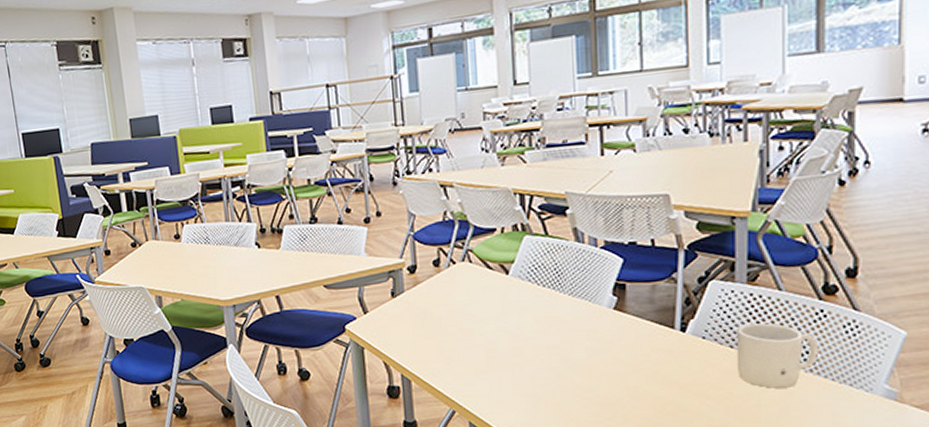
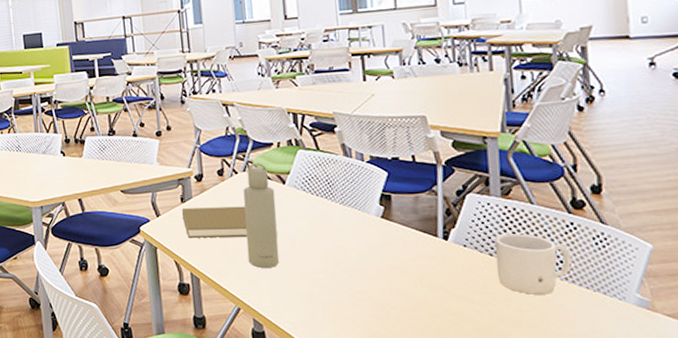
book: none [393,300,465,337] -> present [182,206,247,238]
bottle: none [461,250,500,367] -> present [243,162,280,268]

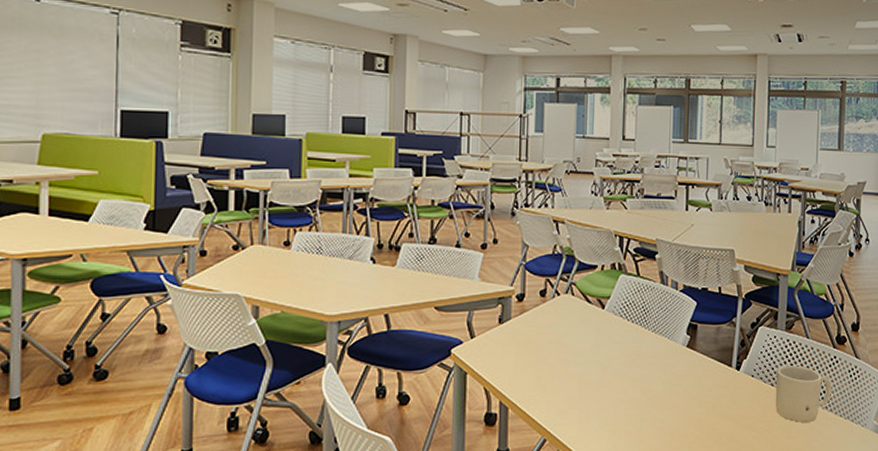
book: present [182,206,247,238] -> none [499,330,564,363]
bottle: present [243,162,280,268] -> none [560,284,594,396]

